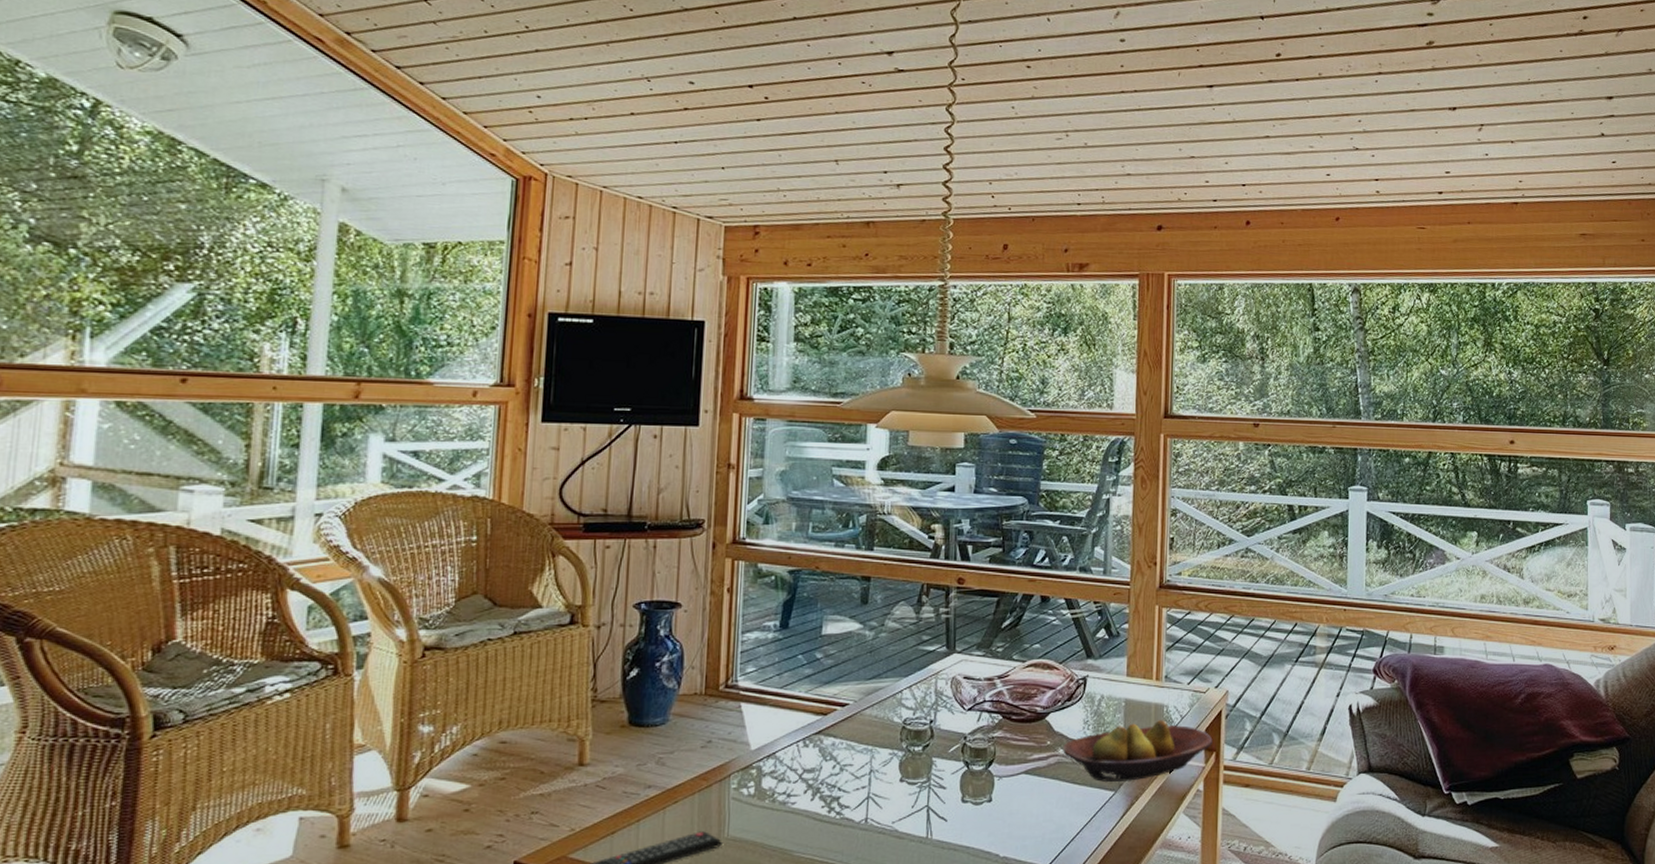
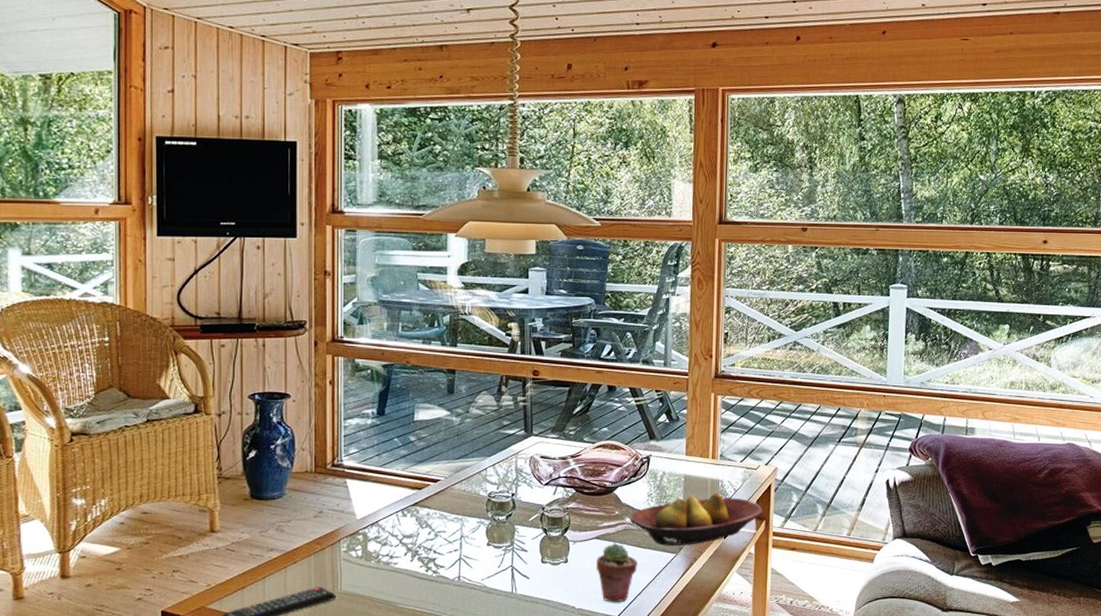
potted succulent: none [1023,778,1071,849] -> present [595,543,638,602]

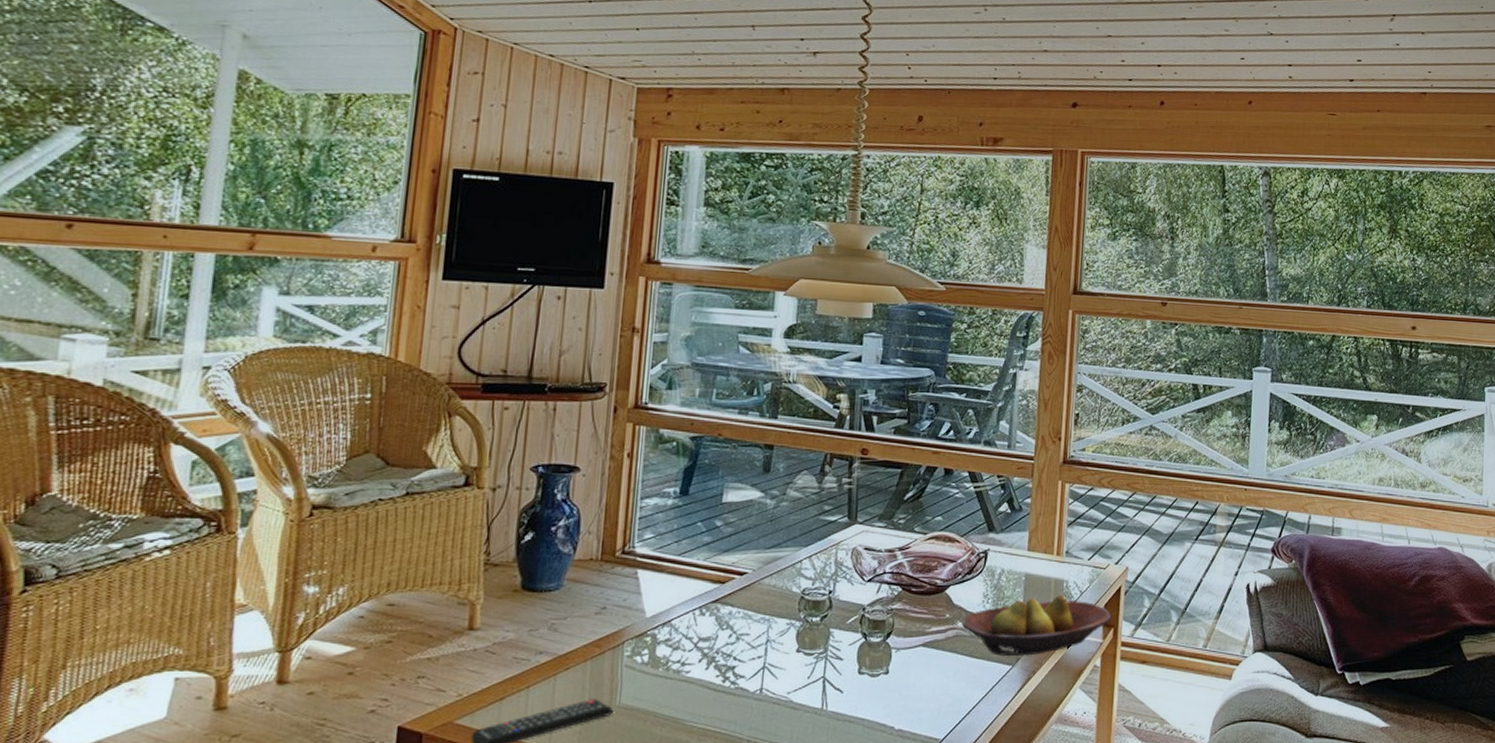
potted succulent: present [595,543,638,602] -> none [919,651,969,722]

